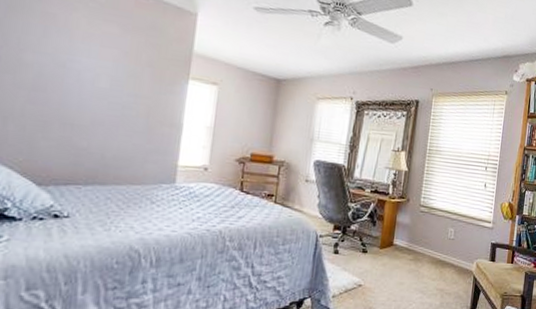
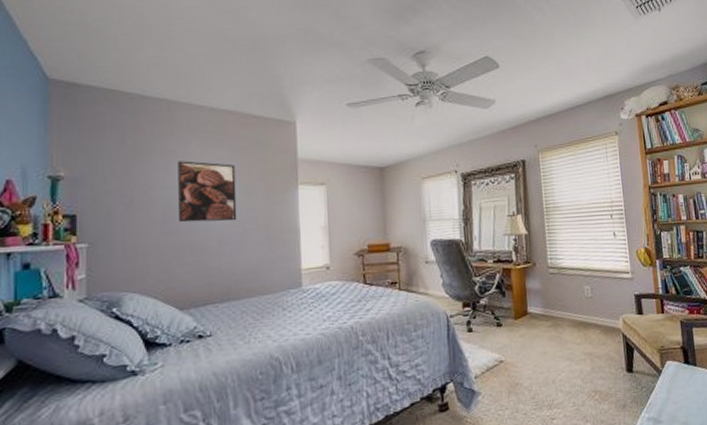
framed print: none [51,27,124,104] -> present [178,161,237,223]

